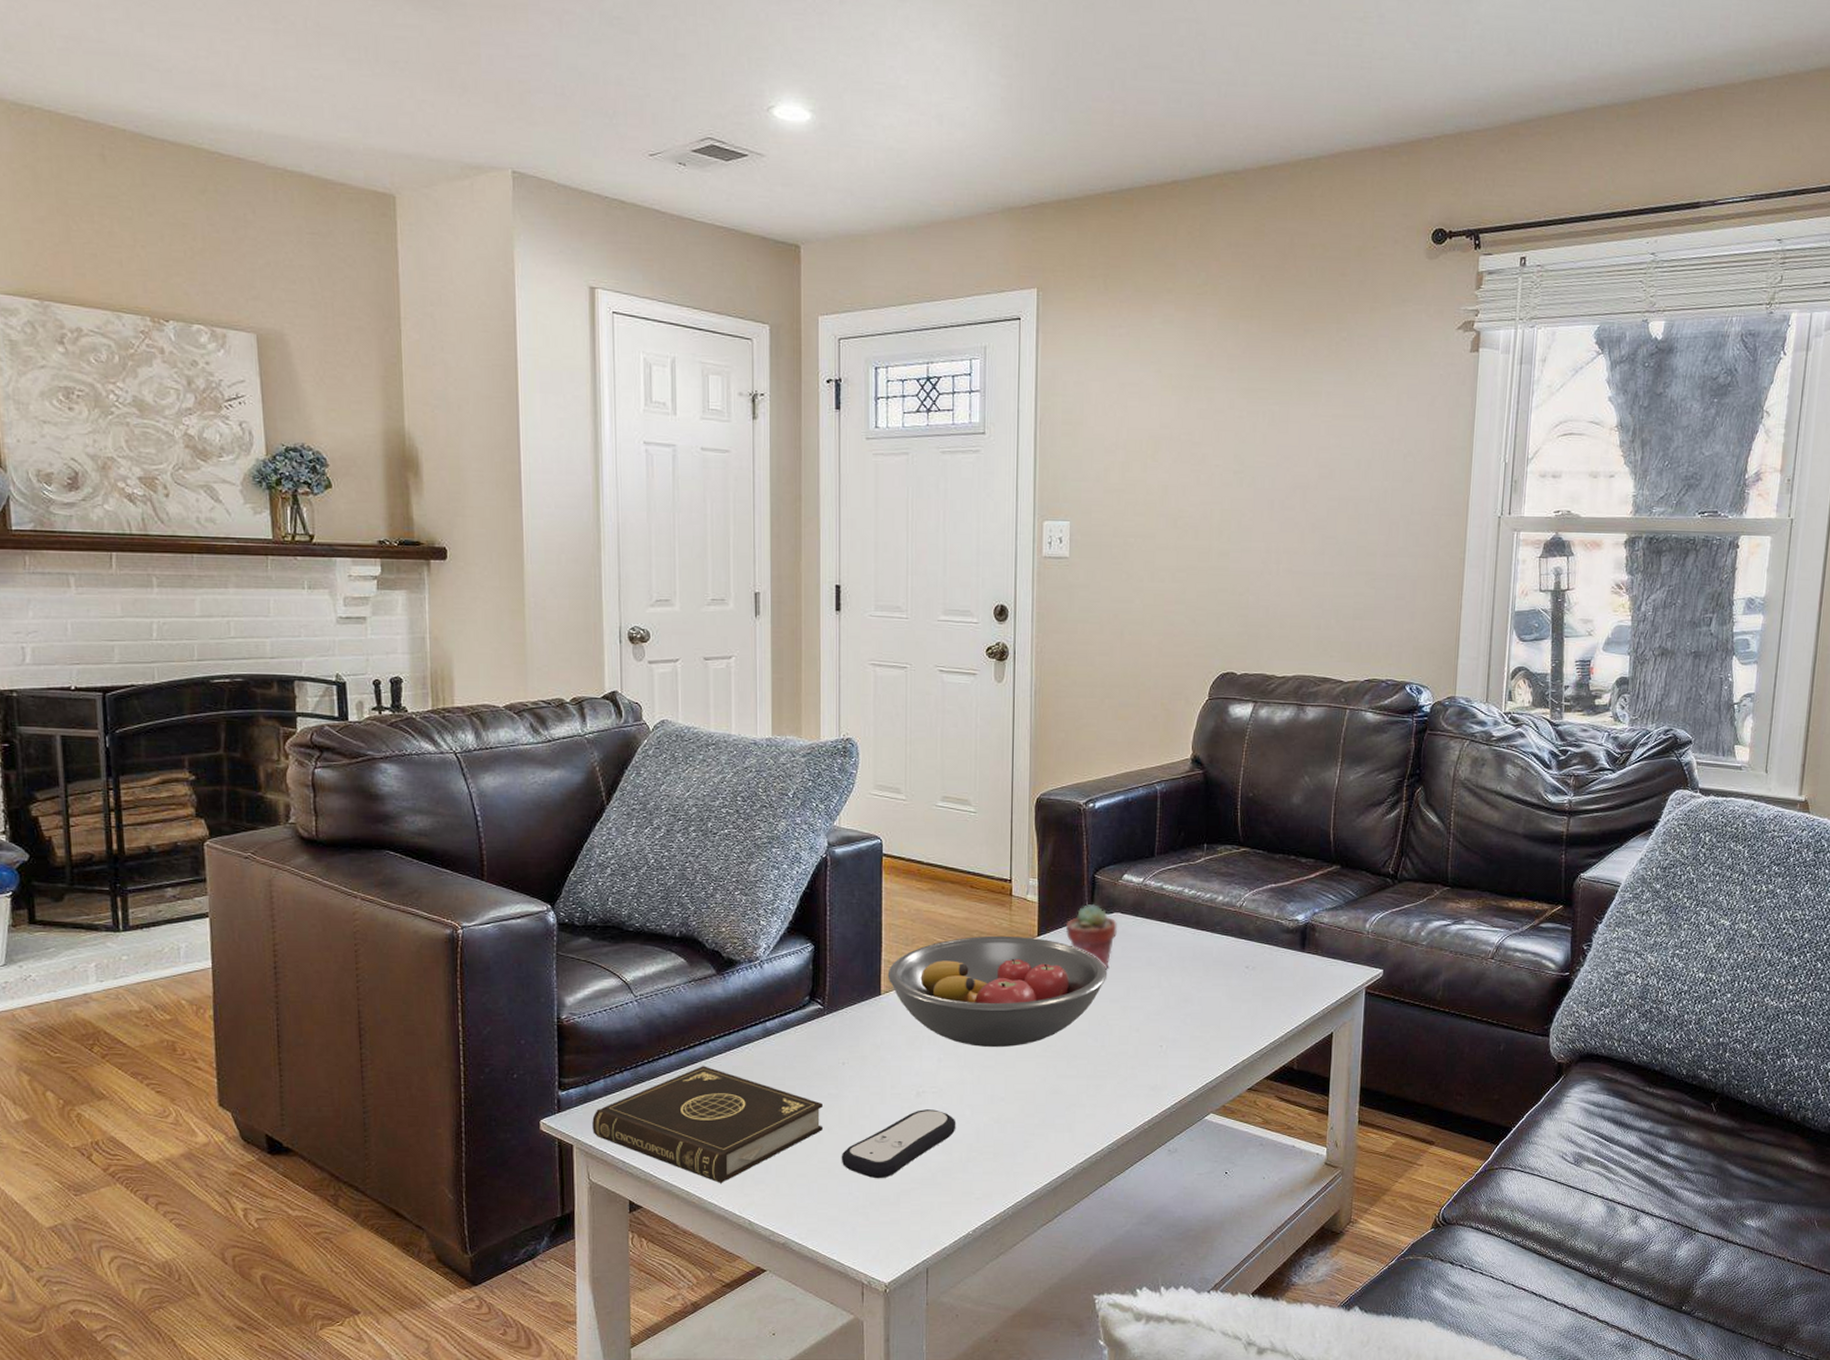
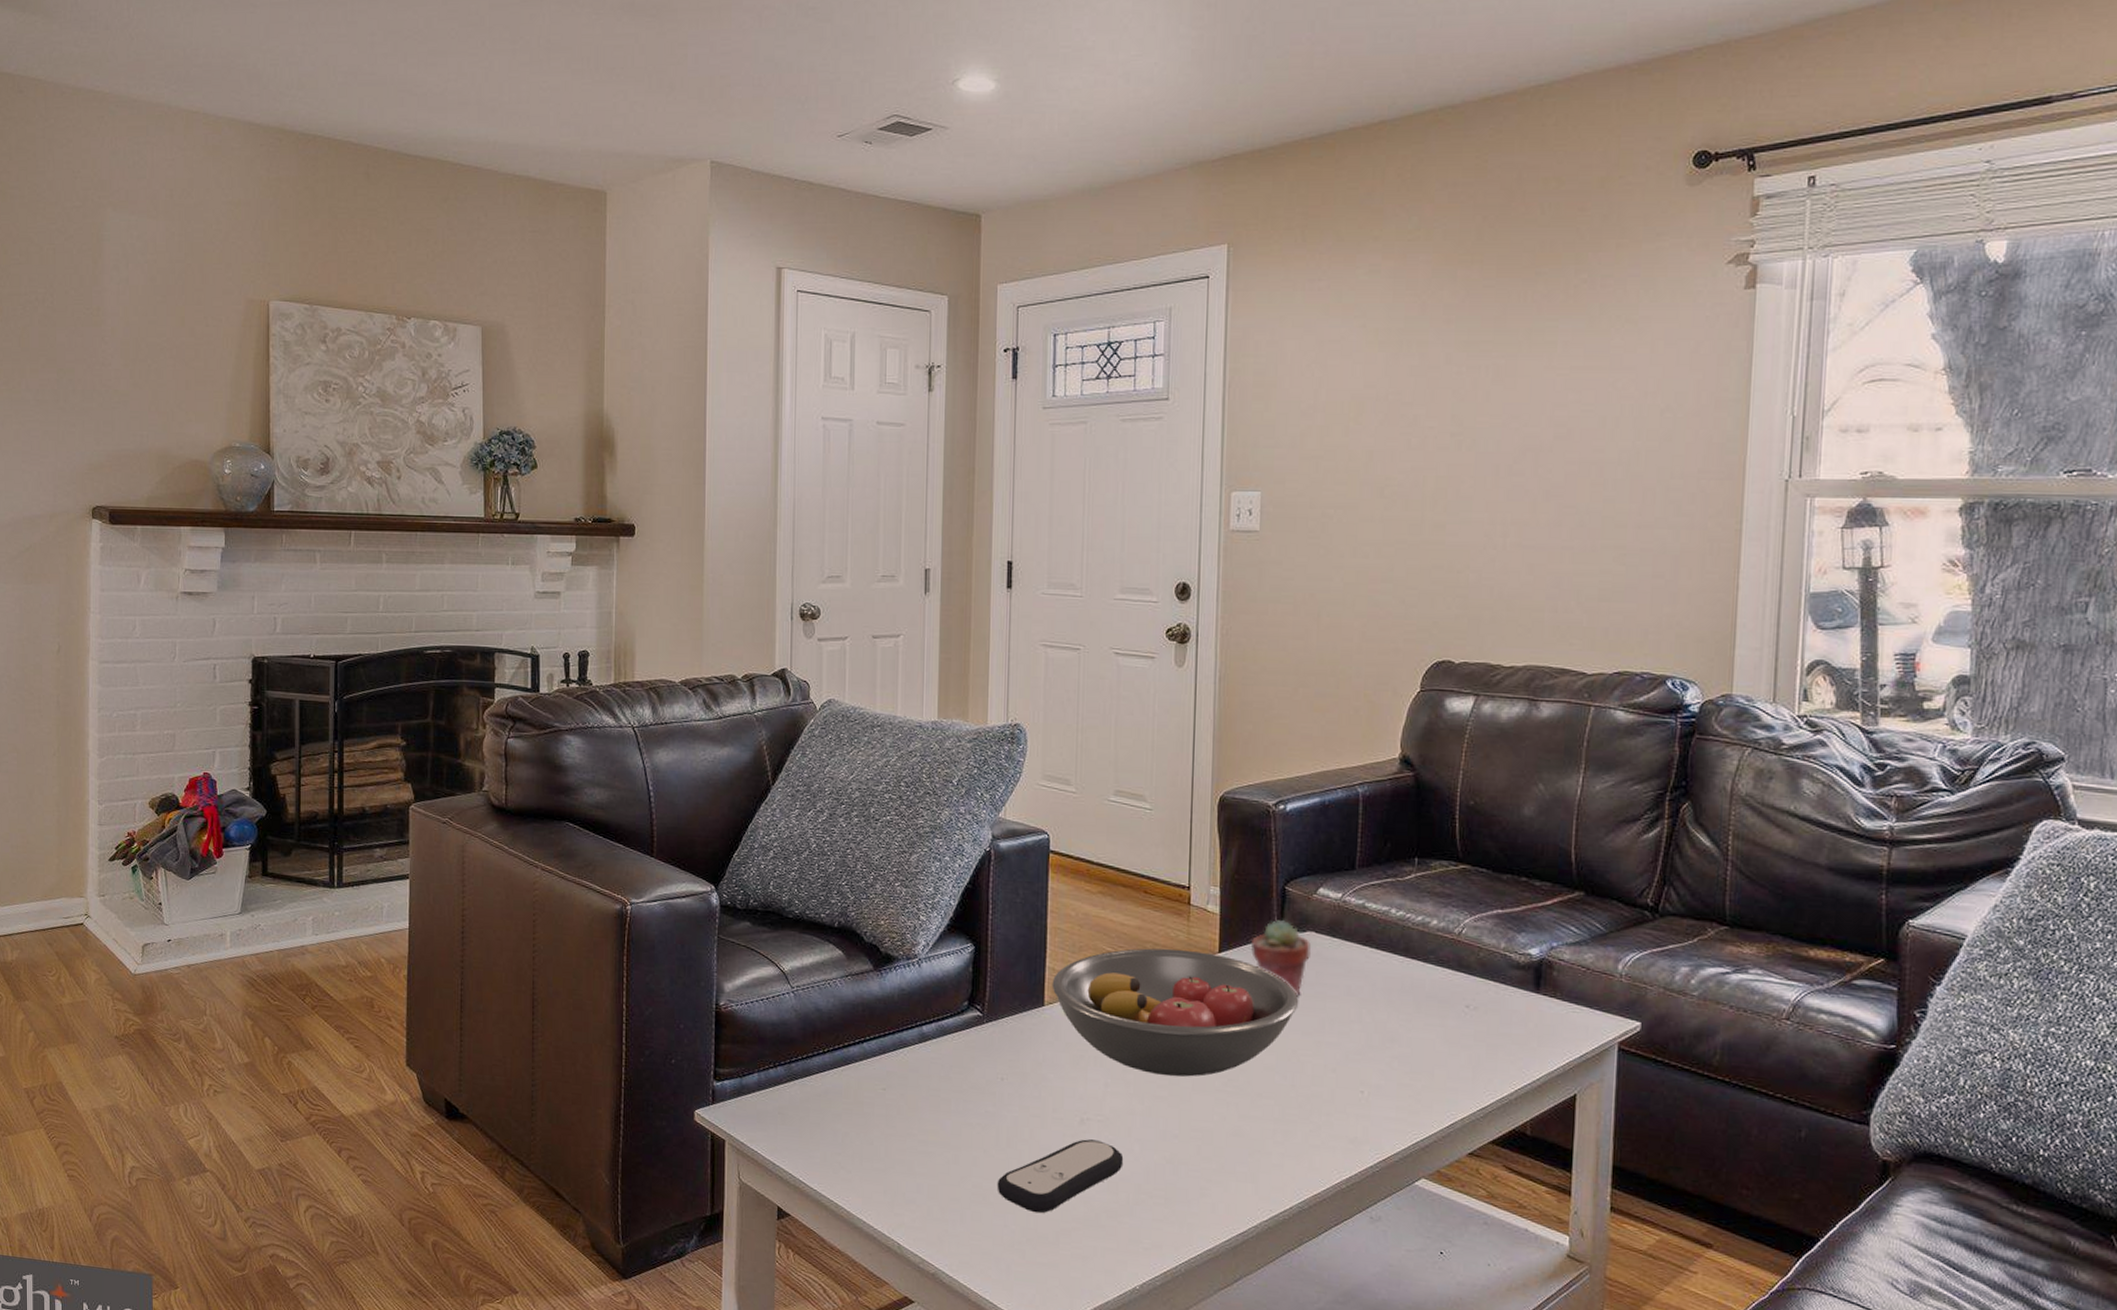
book: present [592,1066,824,1183] -> none [745,1068,980,1198]

